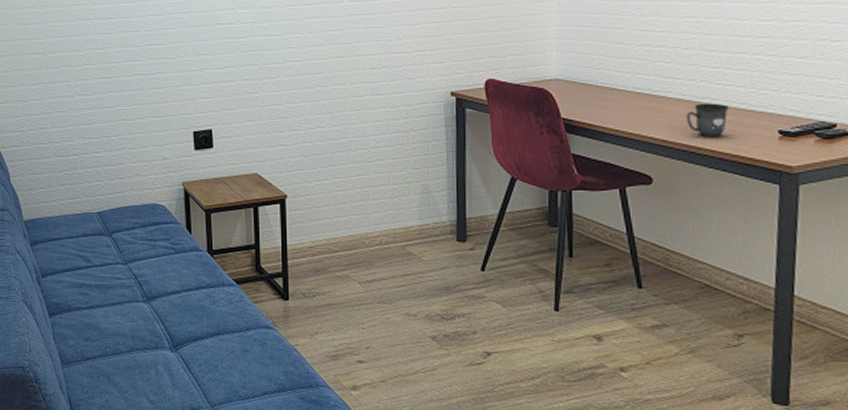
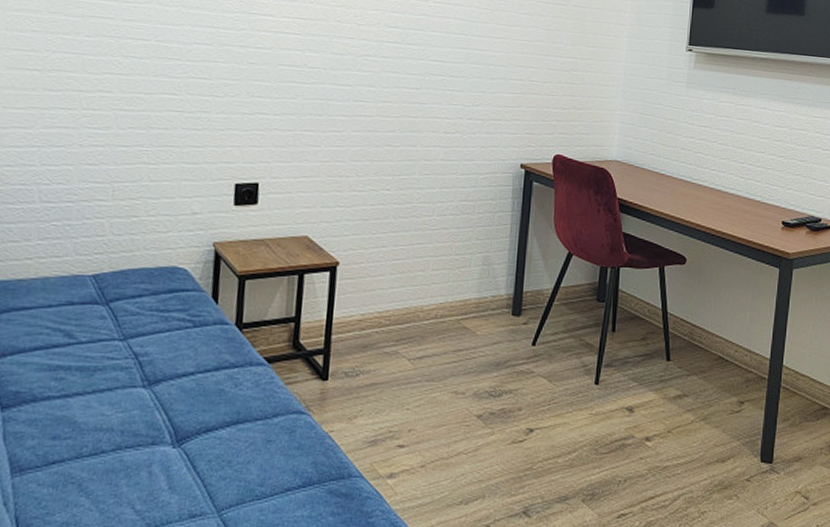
mug: present [686,103,729,138] -> none [716,193,748,225]

